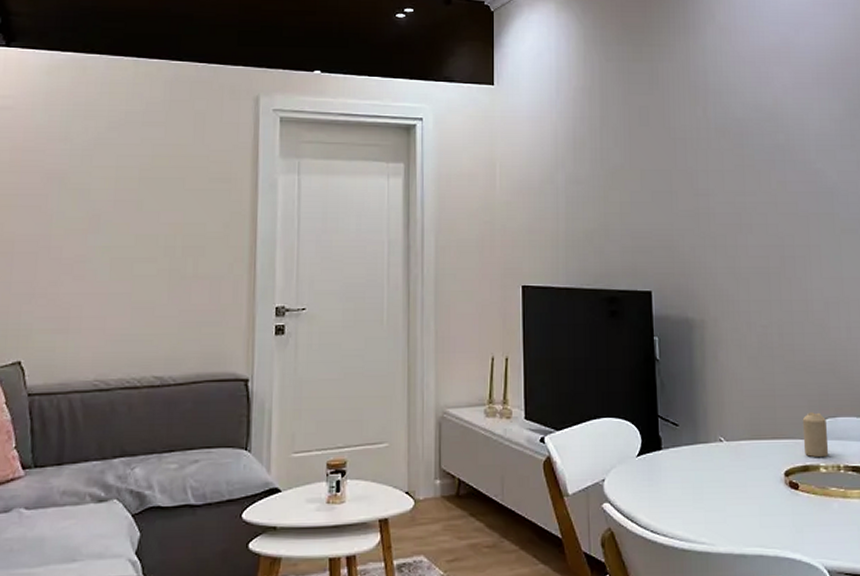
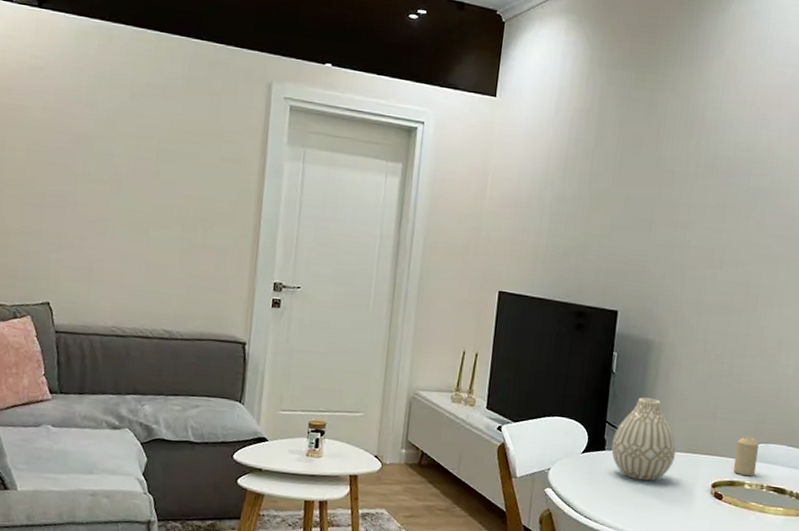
vase: none [667,383,740,479] -> present [611,397,677,481]

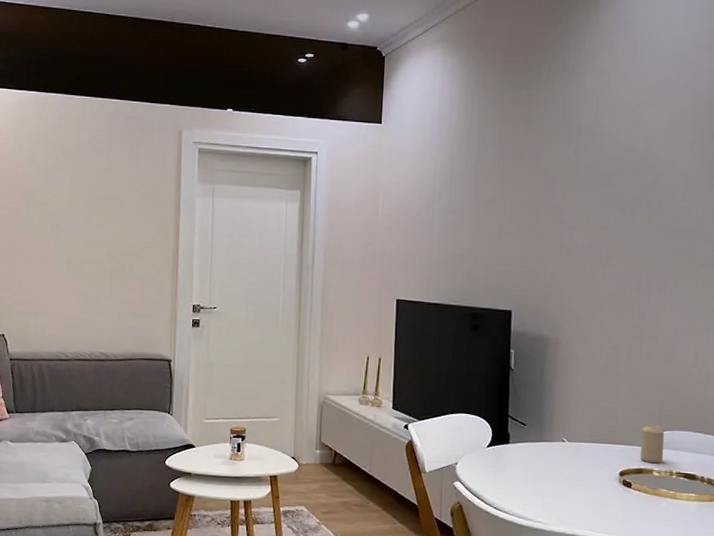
vase: present [611,397,677,481] -> none [515,391,581,472]

